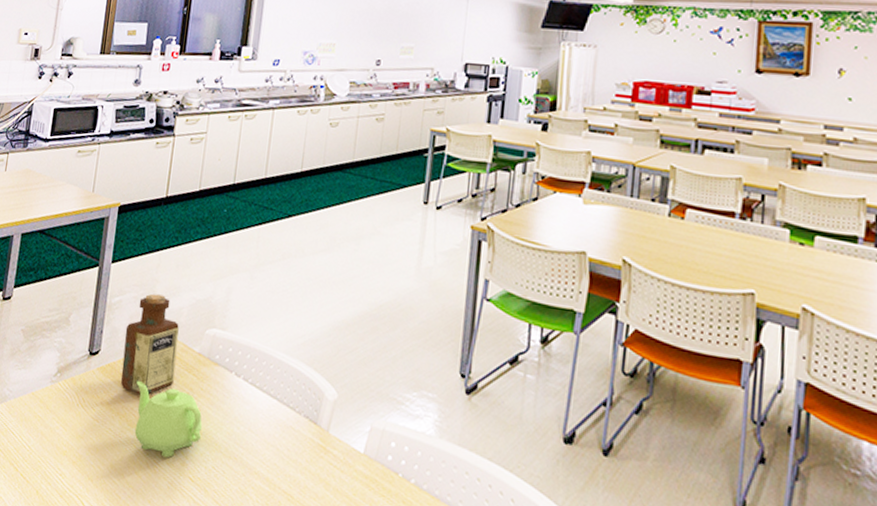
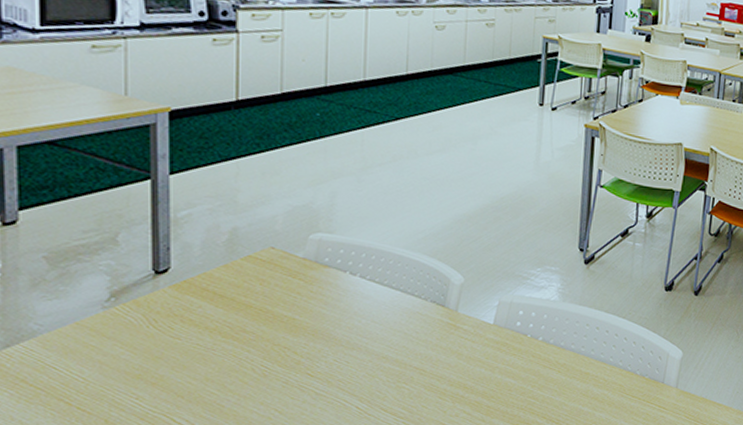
bottle: present [120,293,179,395] -> none [202,204,276,306]
teapot: present [134,381,202,458] -> none [227,293,317,361]

